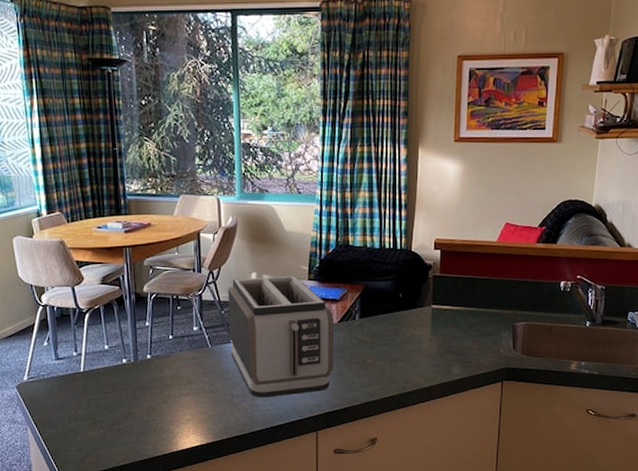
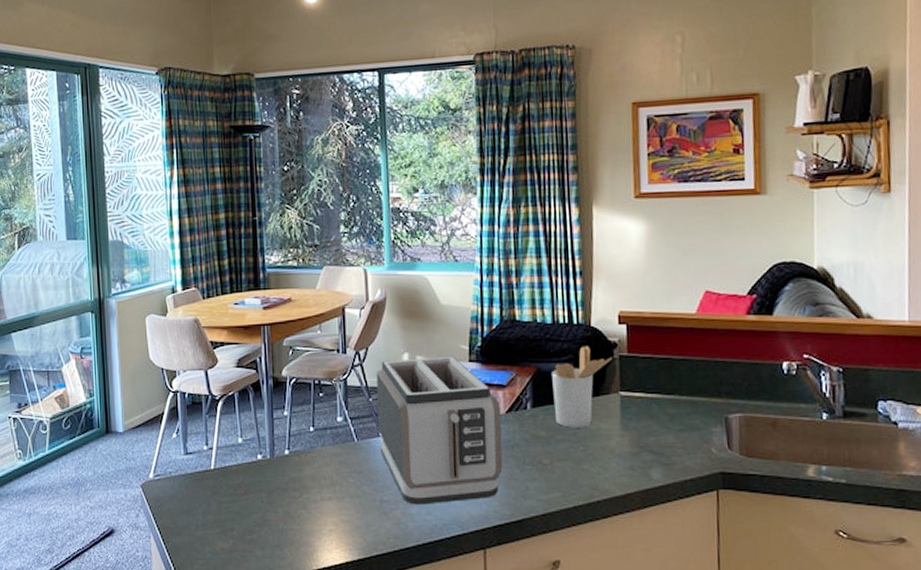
utensil holder: none [377,267,427,334] -> present [552,346,612,428]

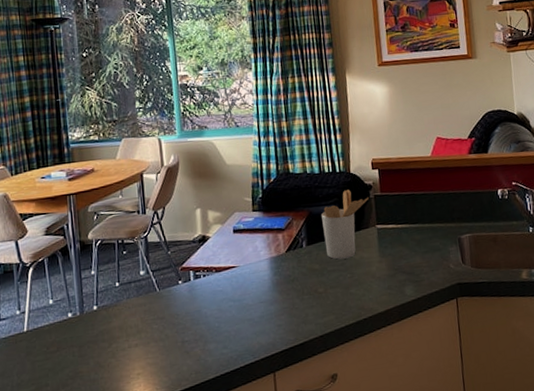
toaster: present [376,356,503,505] -> none [173,207,286,342]

